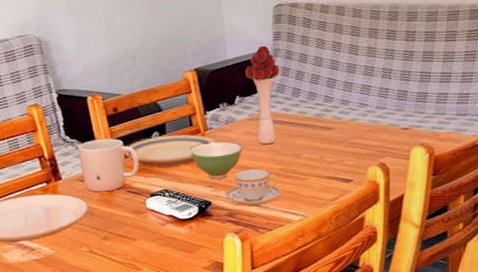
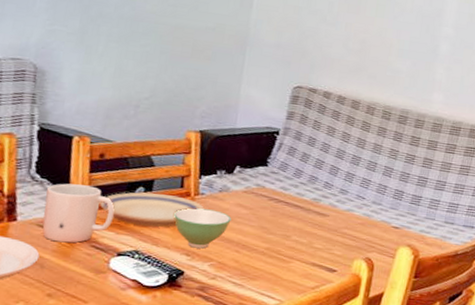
teacup: present [224,168,282,207] -> none [200,242,263,284]
flower bouquet: present [245,45,280,145] -> none [249,121,287,221]

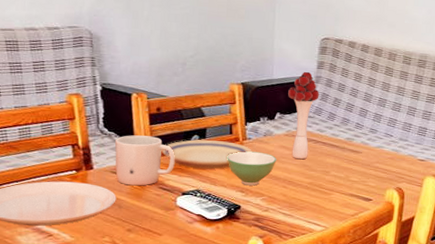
flower bouquet: none [249,121,287,221] -> present [288,71,320,160]

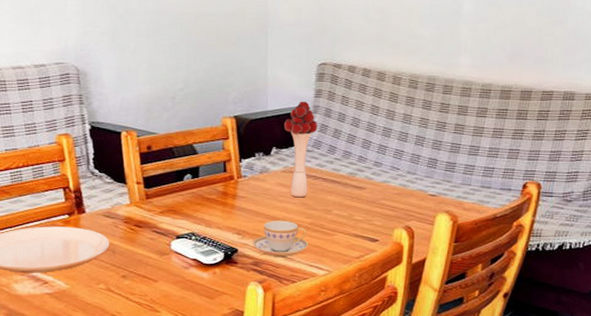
mug: present [115,135,175,186] -> none [107,176,168,230]
plate: present [161,139,252,169] -> none [153,179,248,210]
bowl: present [226,151,277,186] -> none [220,190,274,227]
teacup: none [254,179,308,214] -> present [252,220,309,258]

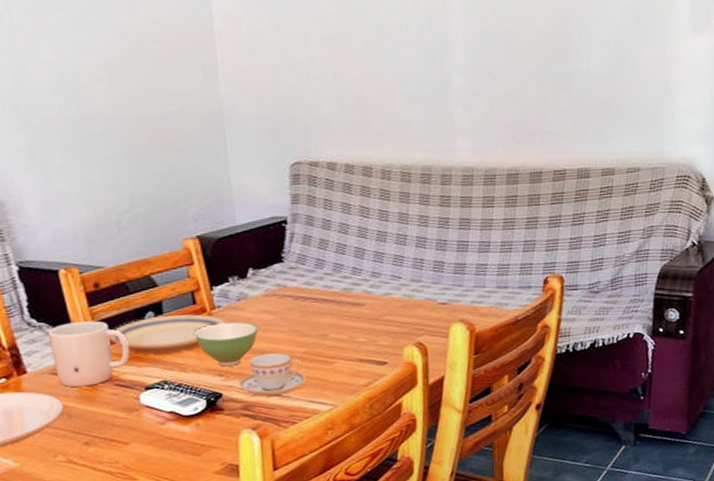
mug: none [107,176,168,230] -> present [48,320,130,388]
plate: none [153,179,248,210] -> present [109,314,226,354]
bowl: none [220,190,274,227] -> present [193,321,259,367]
flower bouquet: present [284,101,318,198] -> none [259,209,300,325]

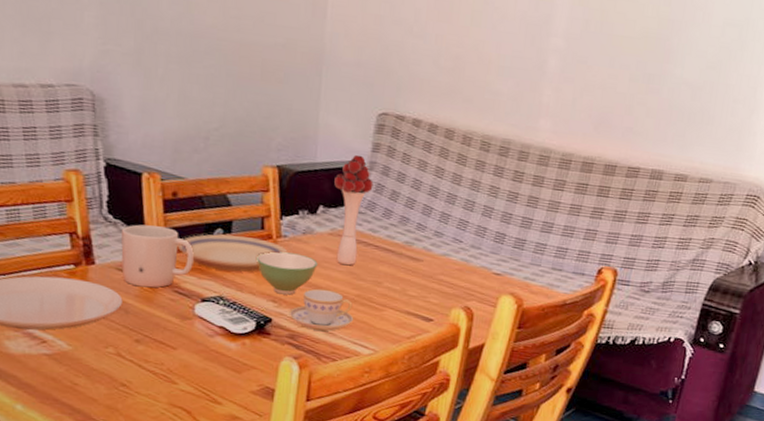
flower bouquet: none [259,209,300,325] -> present [334,154,374,266]

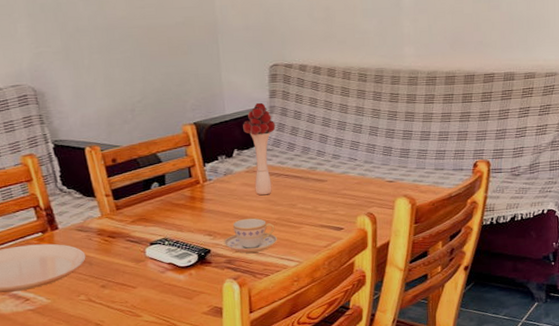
mug: present [121,224,194,288] -> none [76,189,139,242]
plate: present [177,234,288,272] -> none [123,185,215,217]
bowl: present [255,251,318,295] -> none [189,192,241,228]

